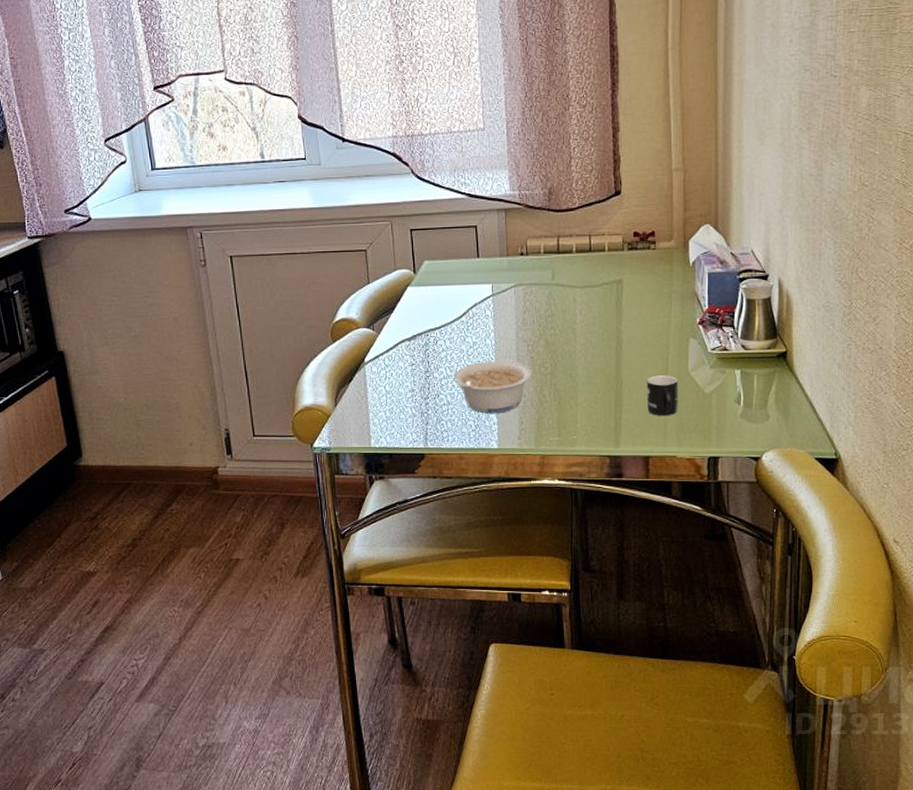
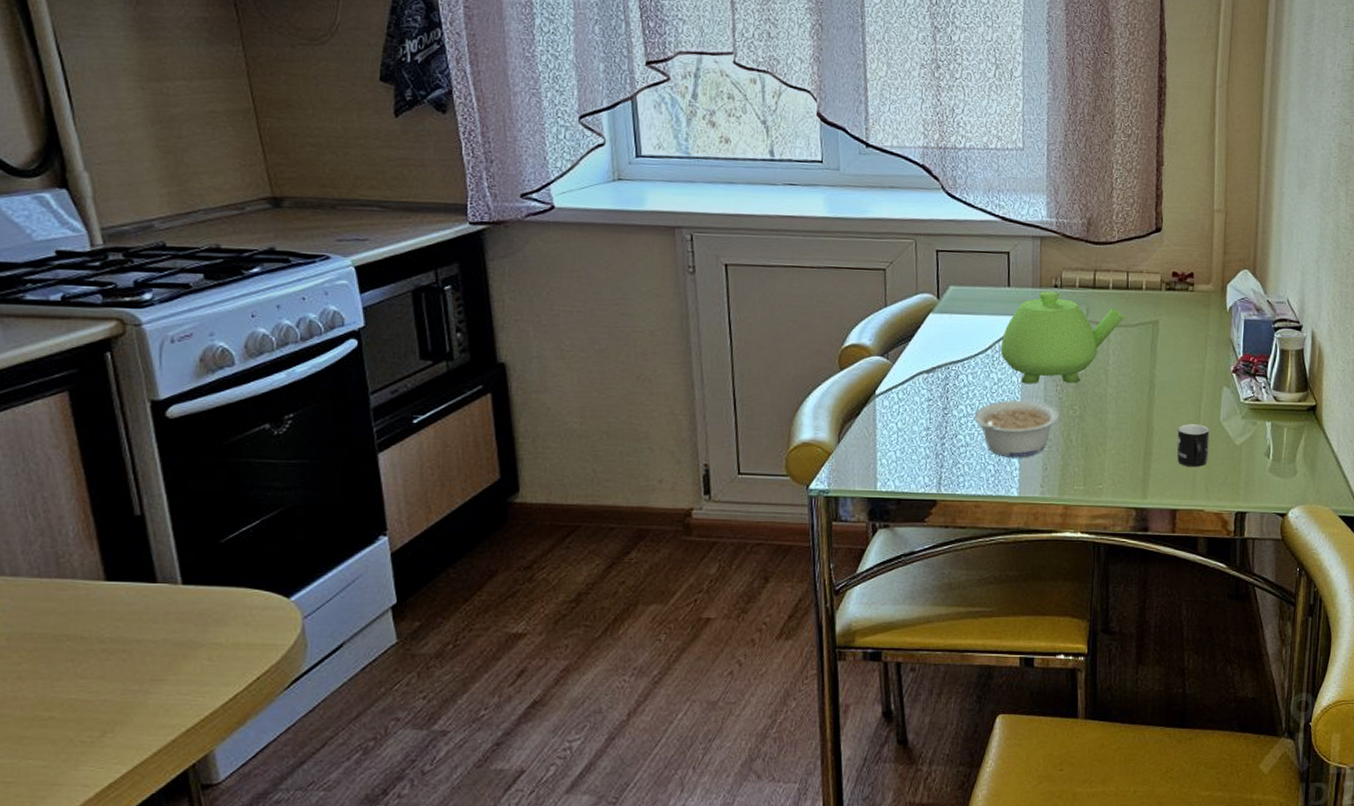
teapot: none [474,259,589,346] -> present [1000,291,1124,384]

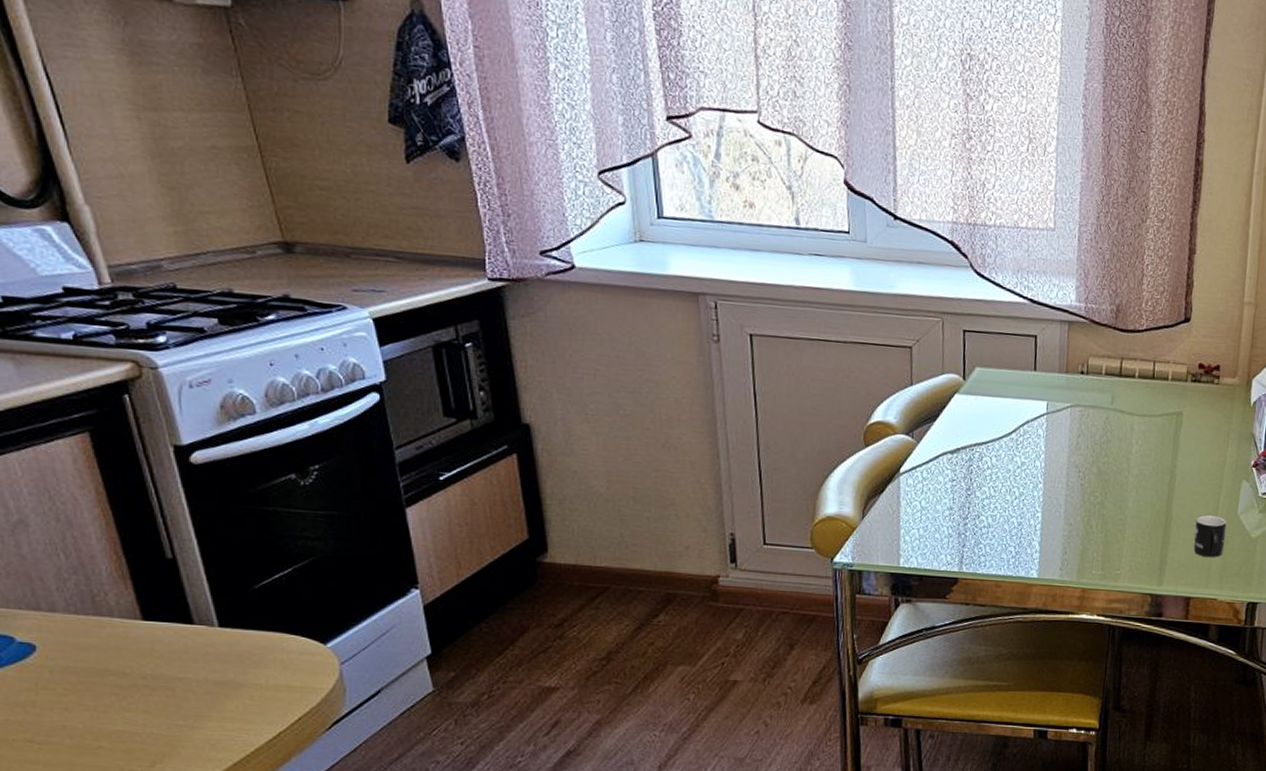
legume: present [974,399,1059,458] -> none [996,484,1080,541]
teapot: present [1000,291,1124,384] -> none [1024,377,1149,471]

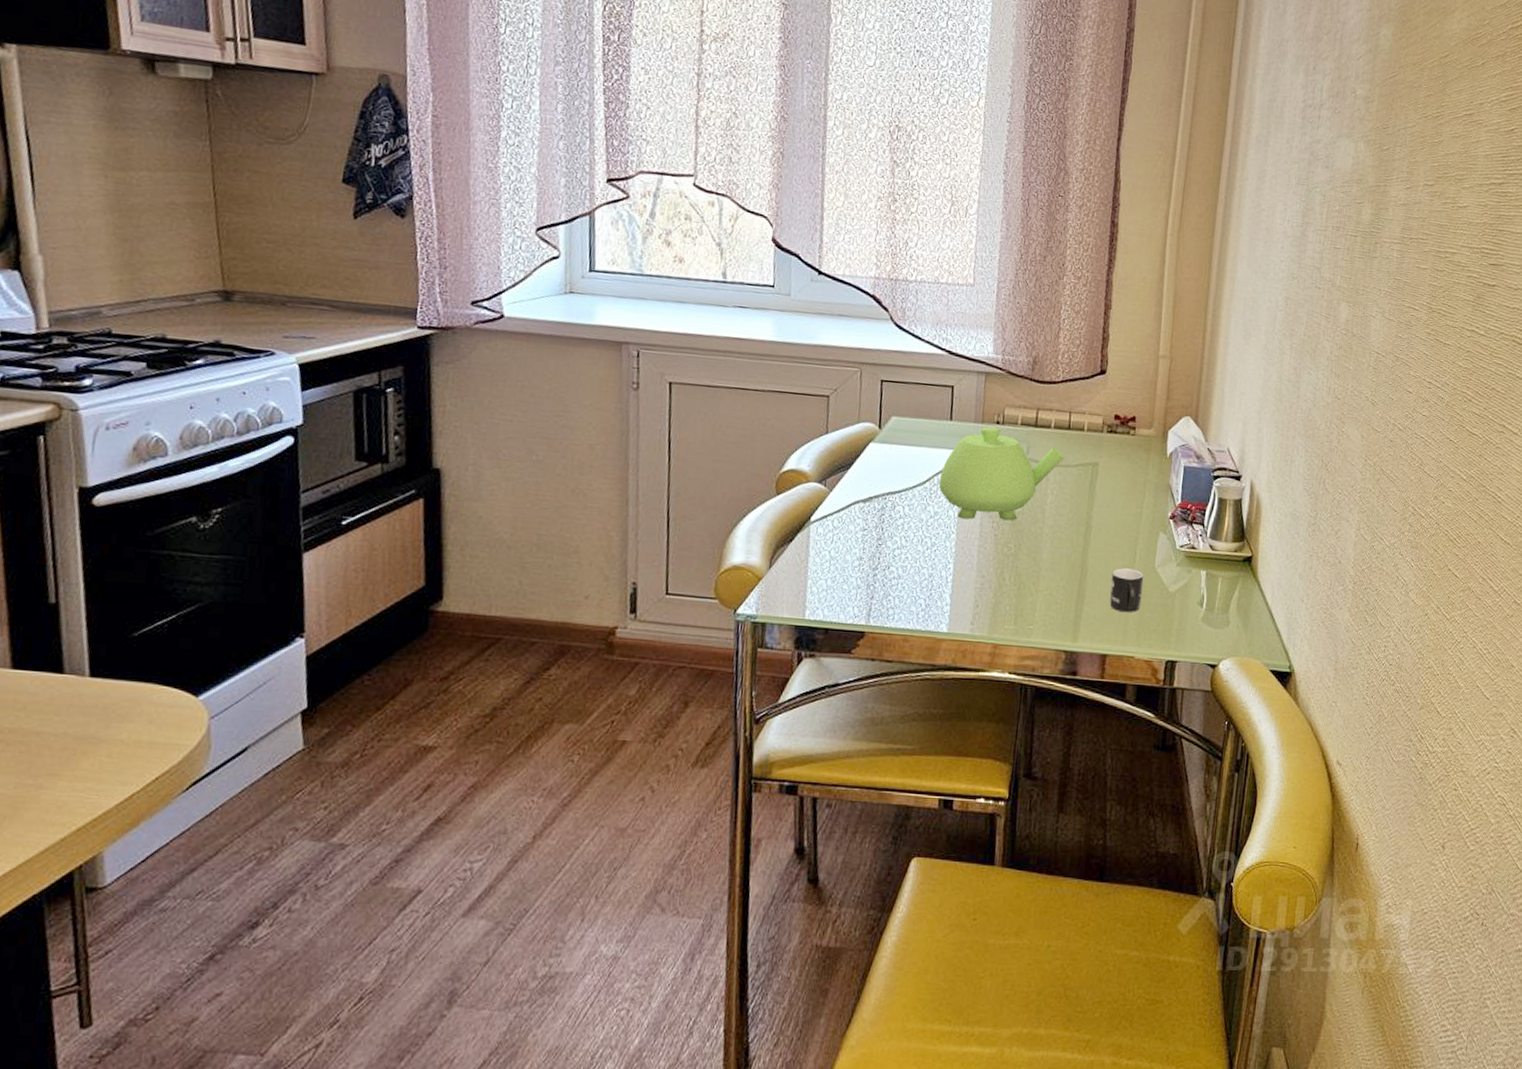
teapot: none [1024,377,1149,471] -> present [938,426,1065,521]

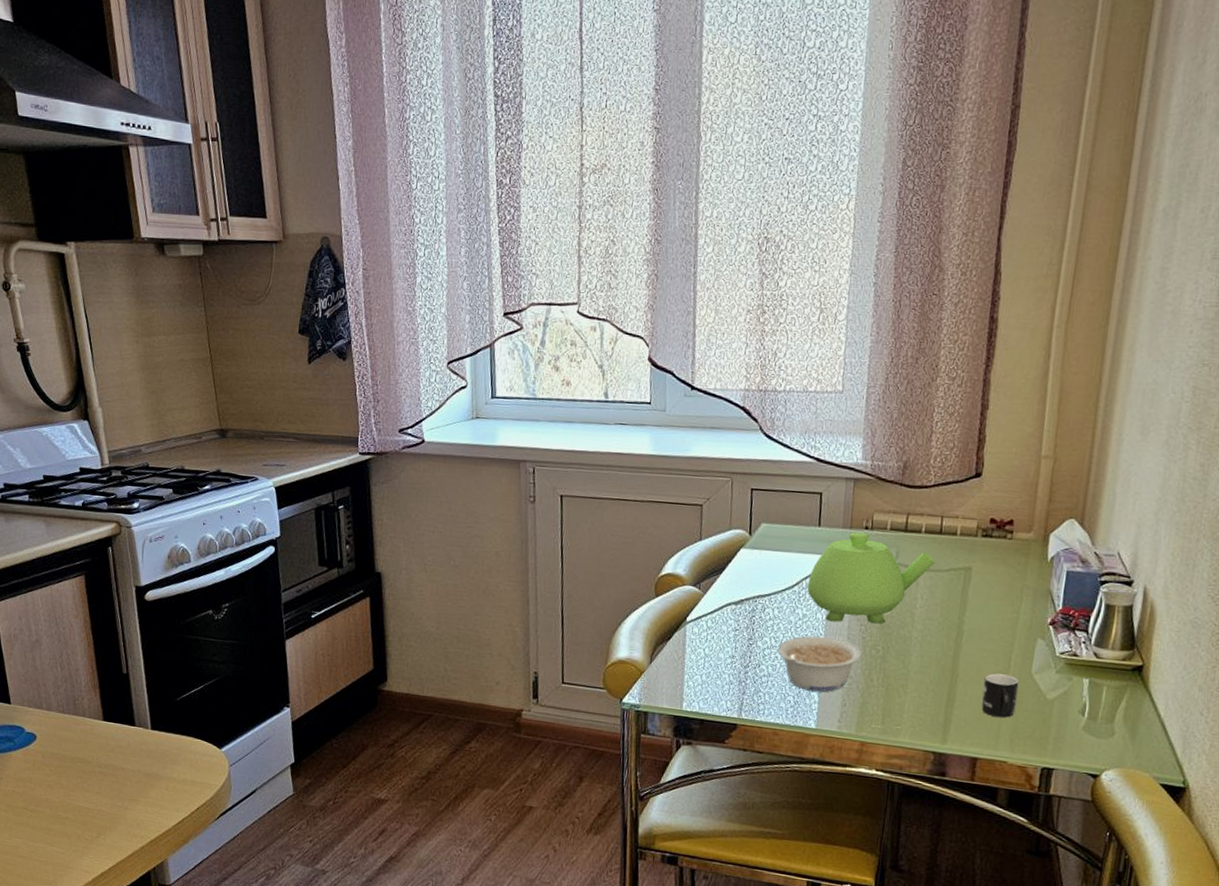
legume: none [908,534,993,593] -> present [777,635,861,692]

